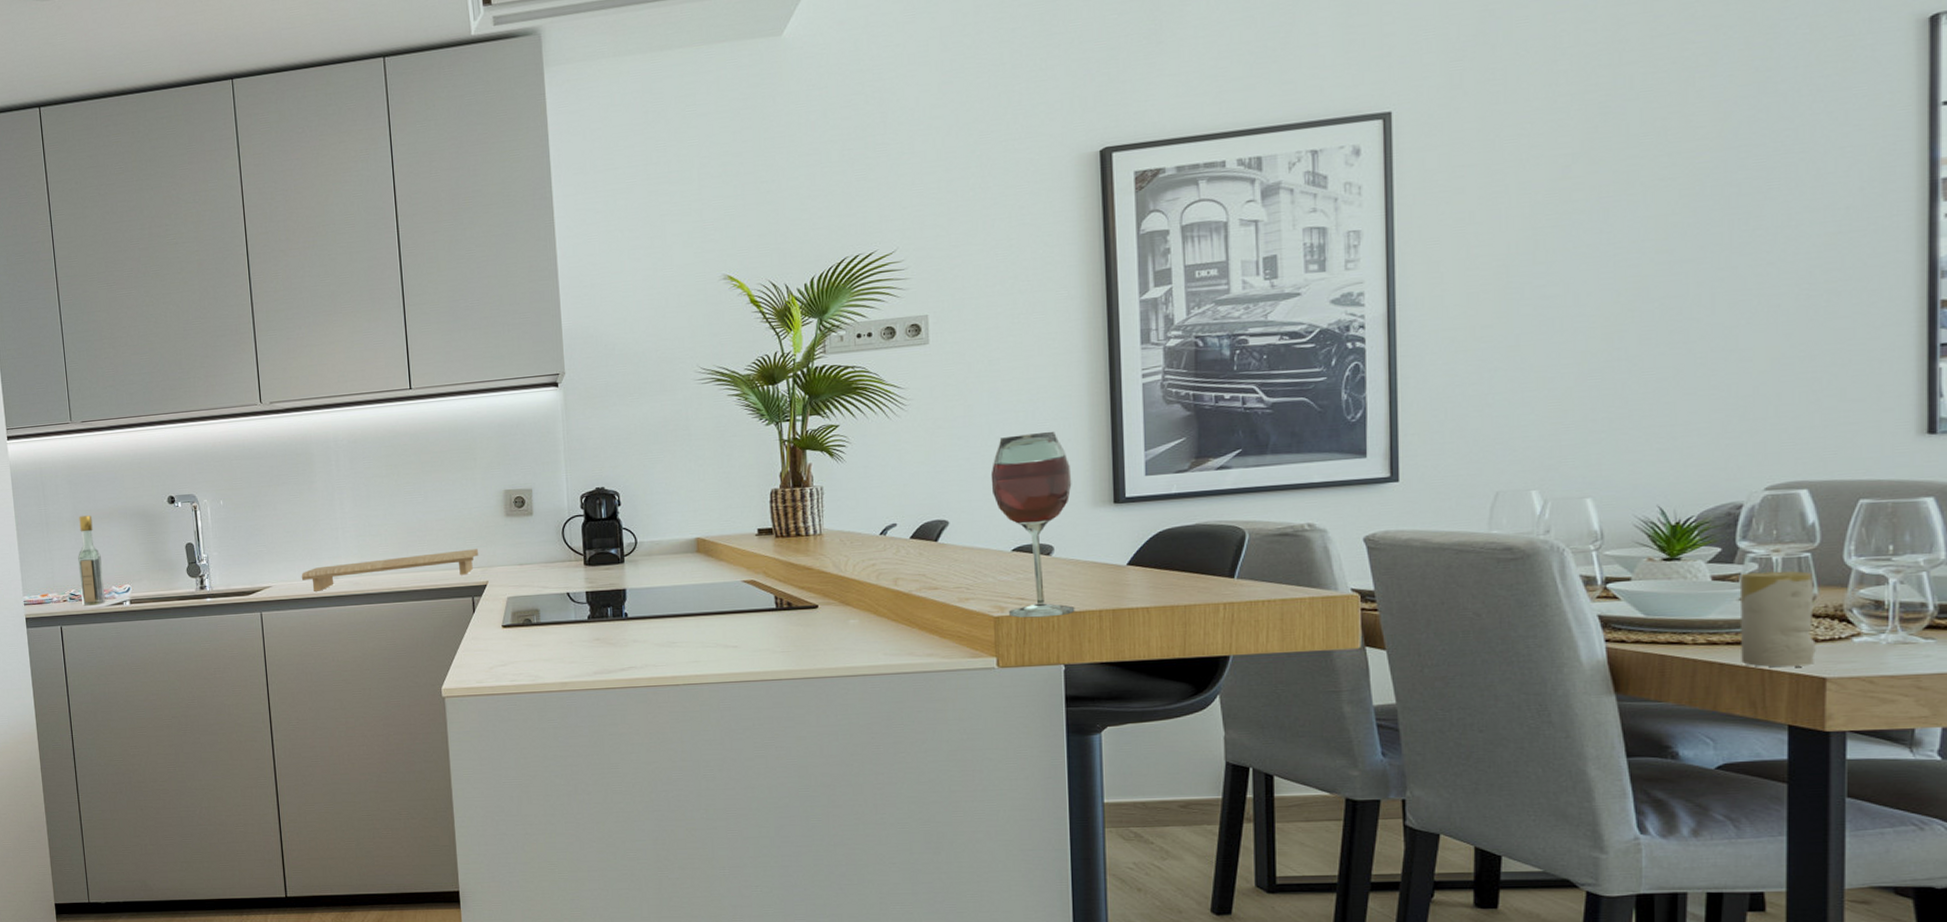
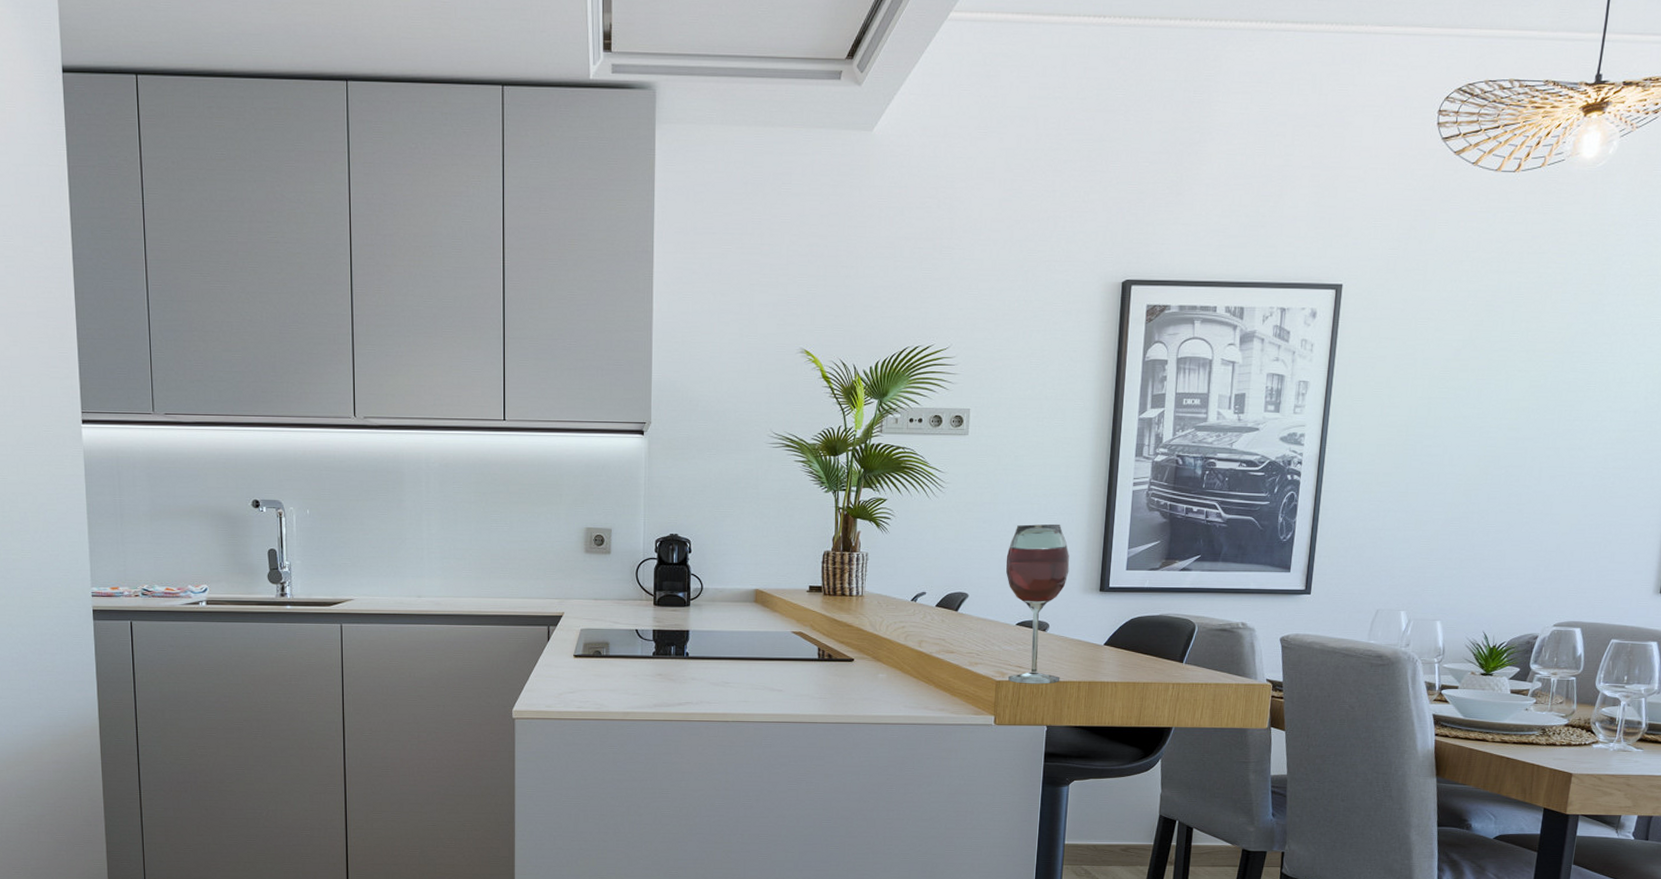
bottle: present [78,515,106,606] -> none [153,511,181,603]
cutting board: present [301,549,479,591] -> none [384,580,558,608]
candle: present [1739,571,1816,668] -> none [1521,689,1575,764]

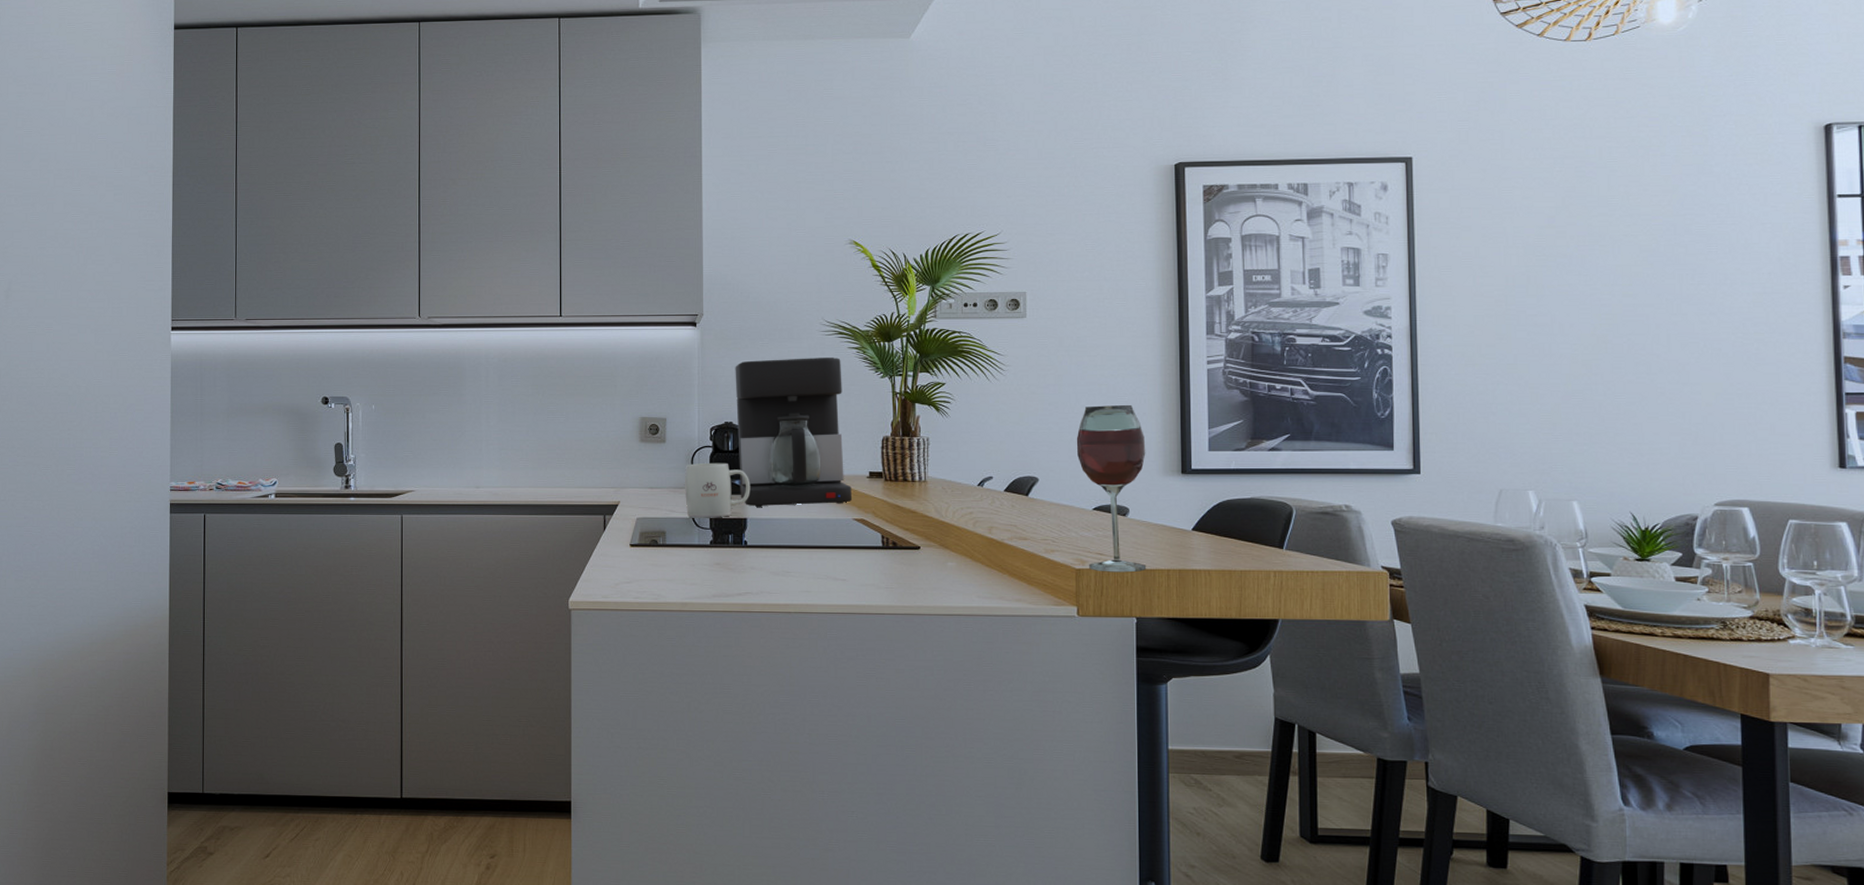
mug: none [629,574,694,630] -> present [685,462,751,518]
coffee maker: none [681,470,792,619] -> present [735,358,853,507]

